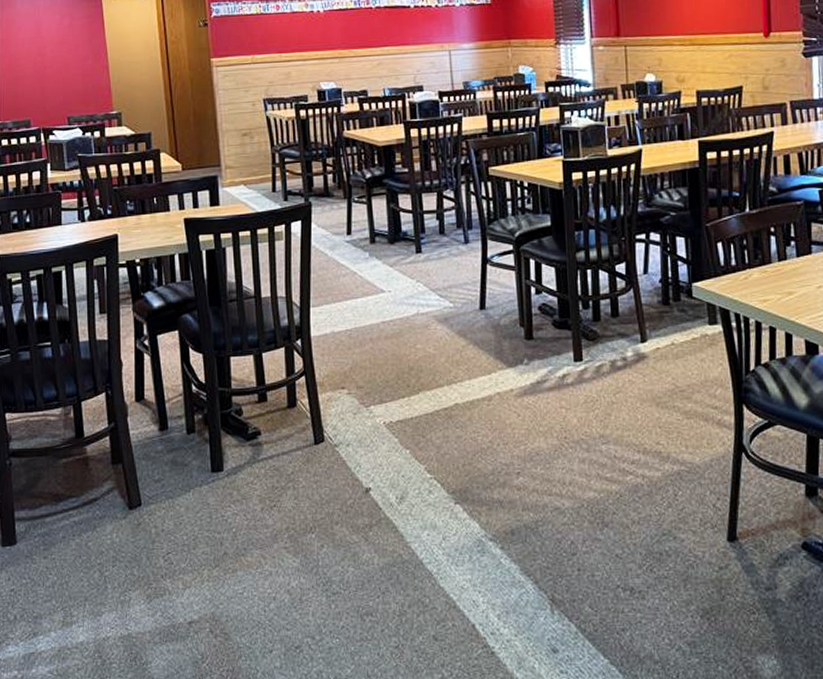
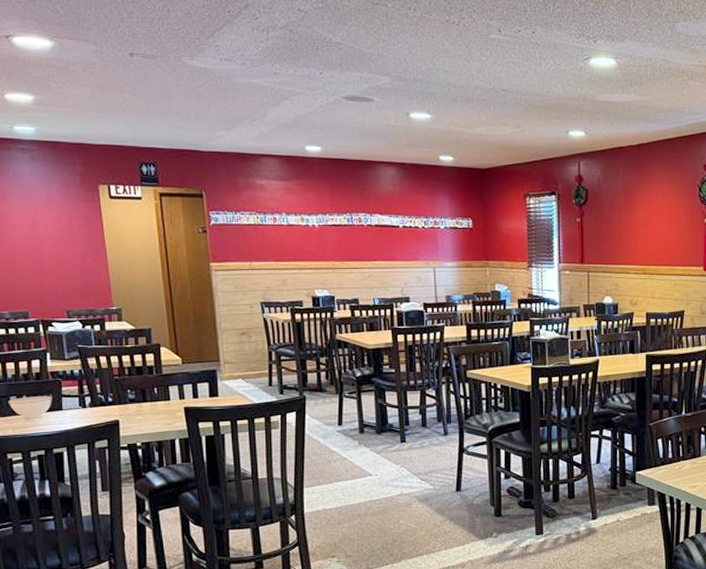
bowl: none [8,209,52,237] -> present [8,395,52,420]

